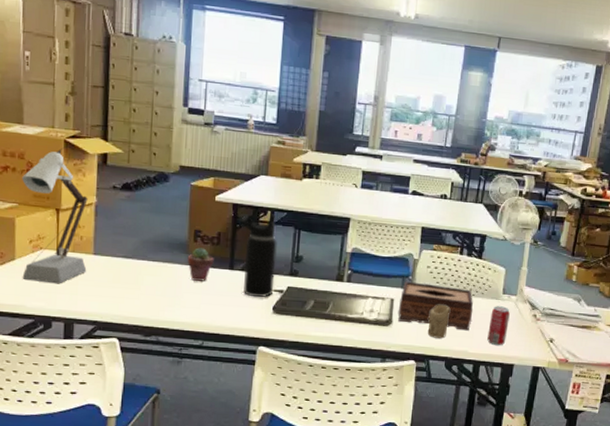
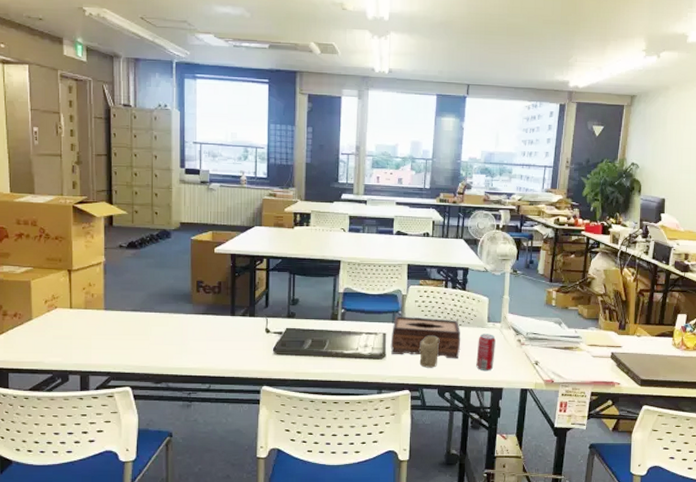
desk lamp: present [22,146,88,284] -> none [36,212,99,340]
potted succulent: present [187,248,214,281] -> none [191,297,216,328]
water bottle: present [239,214,277,298] -> none [238,261,274,340]

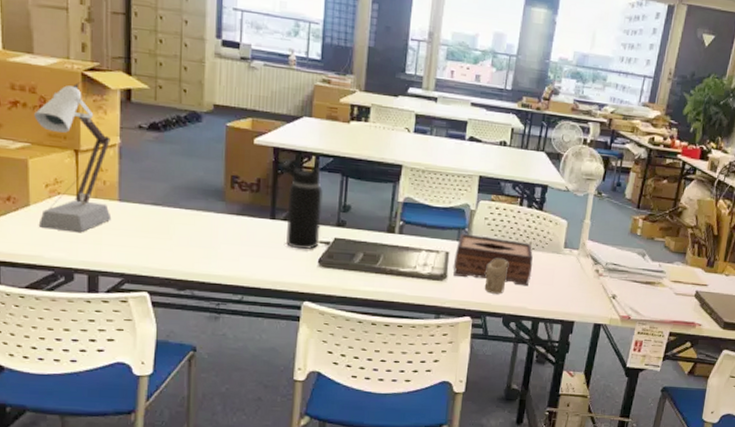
desk lamp: none [36,212,99,340] -> present [34,80,112,233]
water bottle: none [238,261,274,340] -> present [281,159,323,250]
beverage can: present [476,334,496,372] -> none [547,260,571,302]

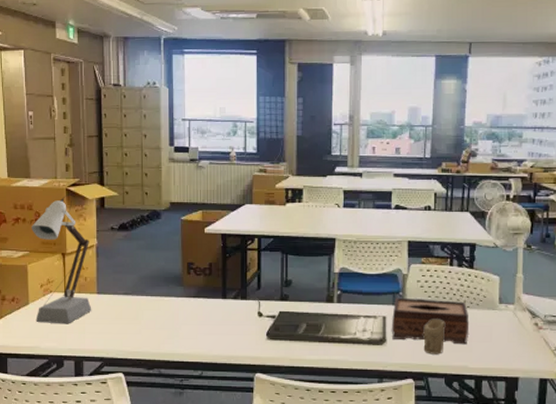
water bottle: present [281,159,323,250] -> none [229,241,266,325]

